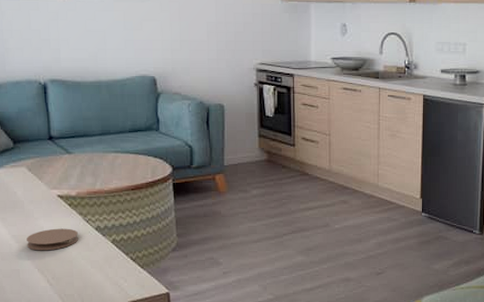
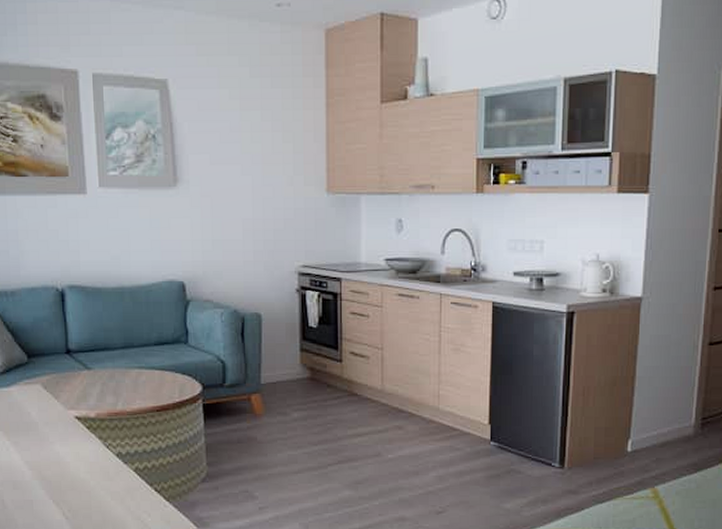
coaster: present [26,228,78,251] -> none [41,454,97,480]

